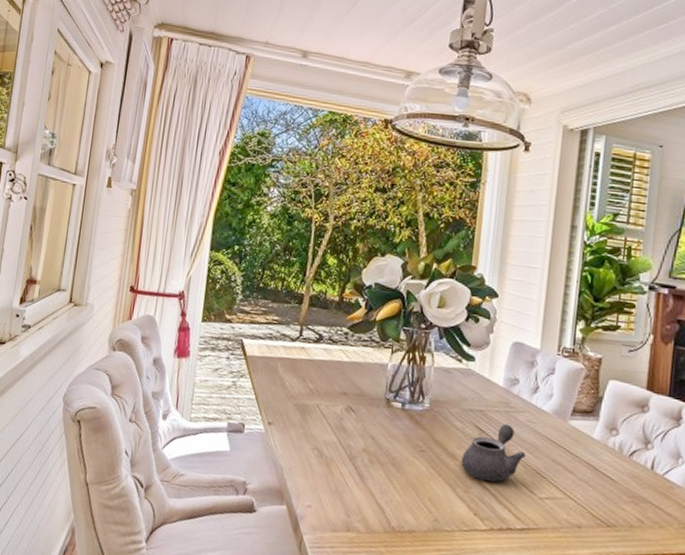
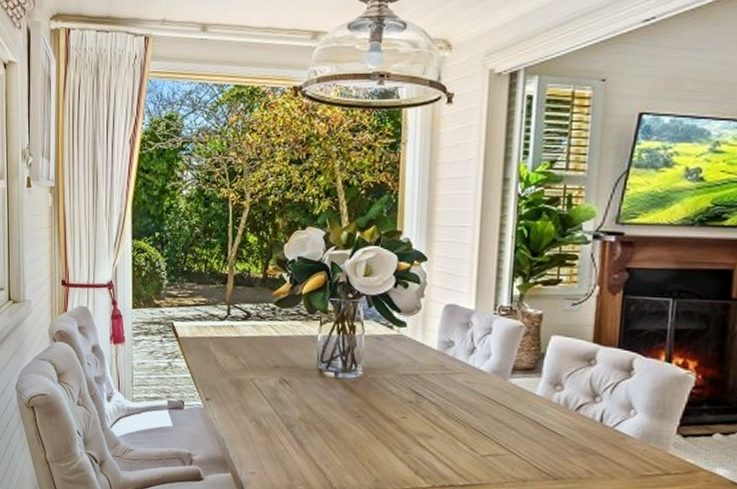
teapot: present [461,423,526,482] -> none [398,386,465,442]

